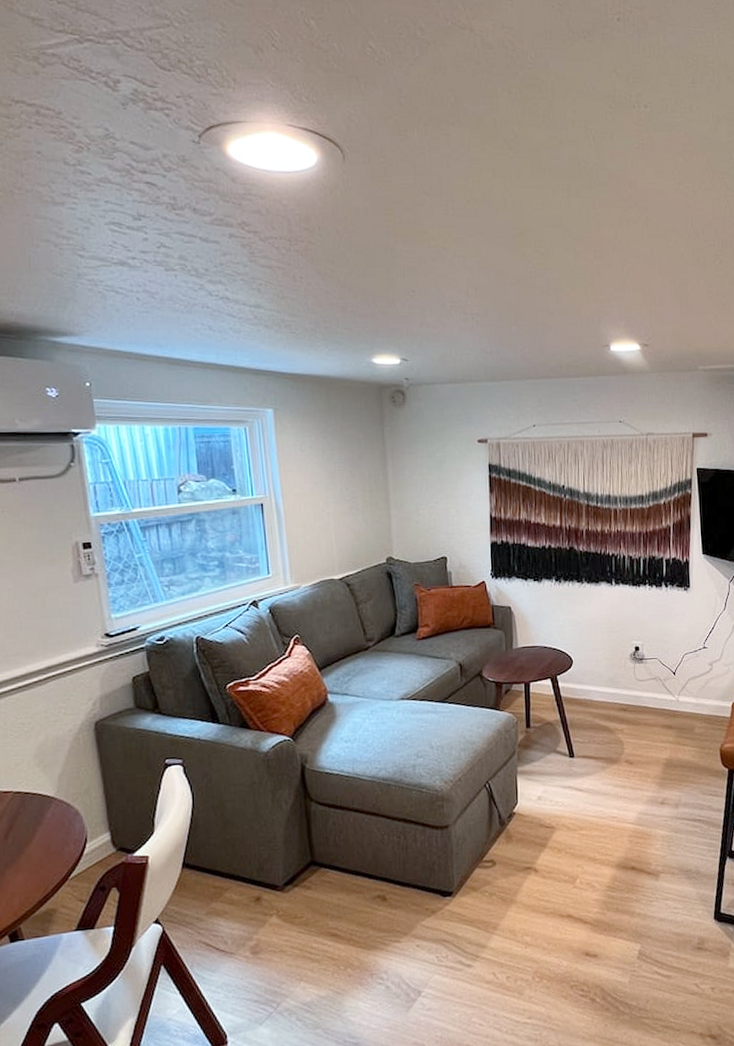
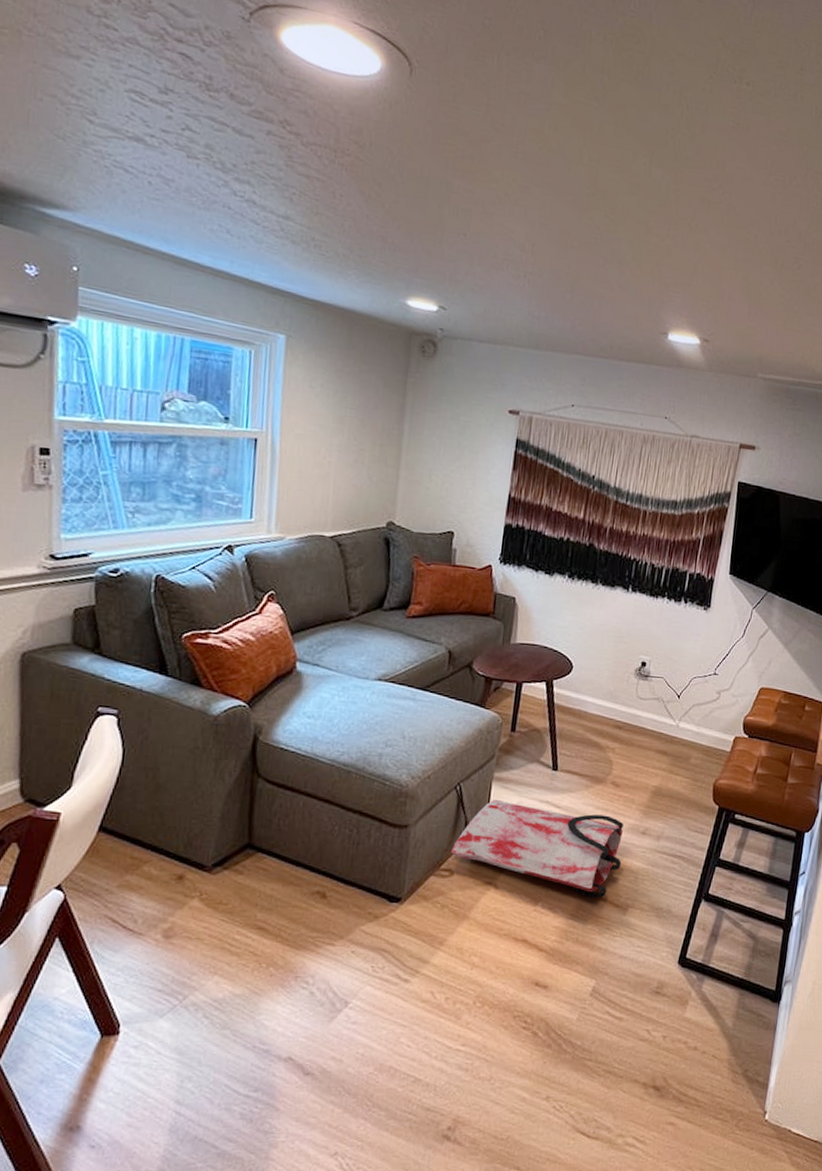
bag: none [490,791,647,869] -> present [451,800,624,898]

